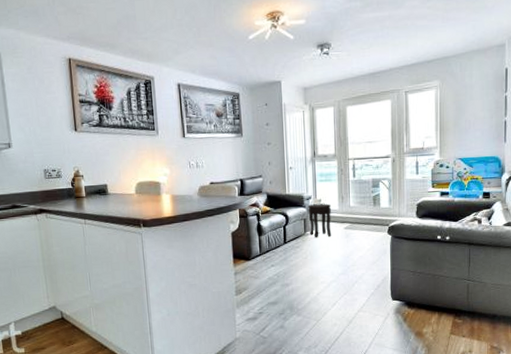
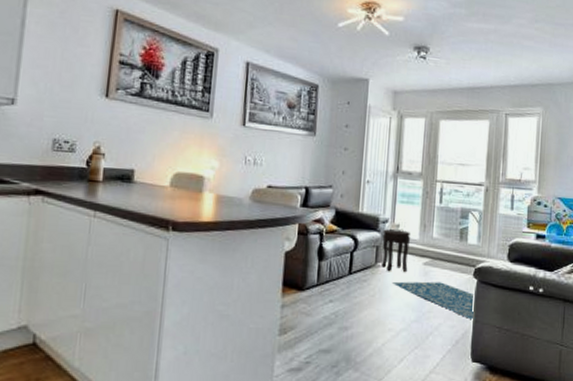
rug: none [320,241,393,267] -> present [391,281,476,319]

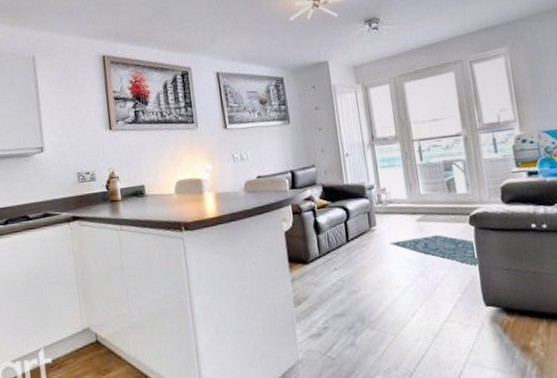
side table: present [382,229,410,272] -> none [370,192,402,234]

